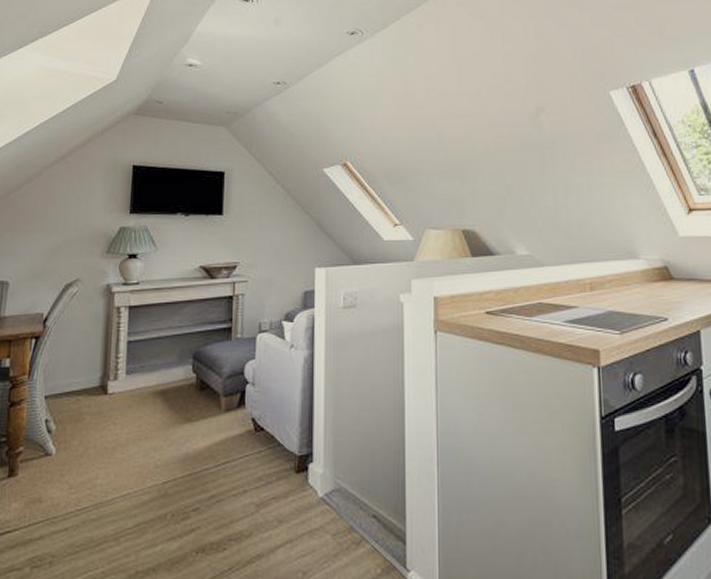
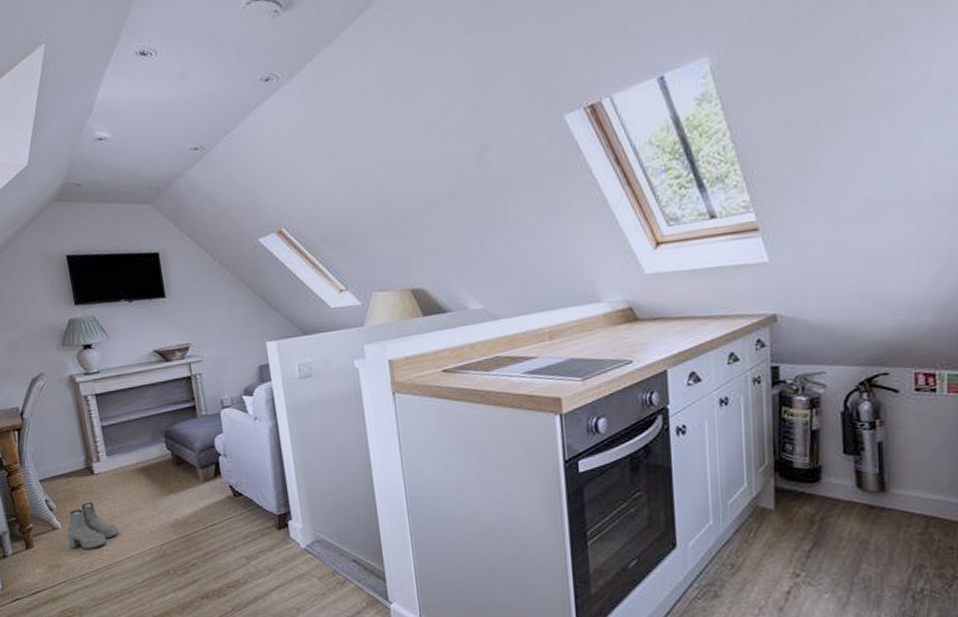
boots: none [59,426,119,482] -> present [66,502,119,549]

